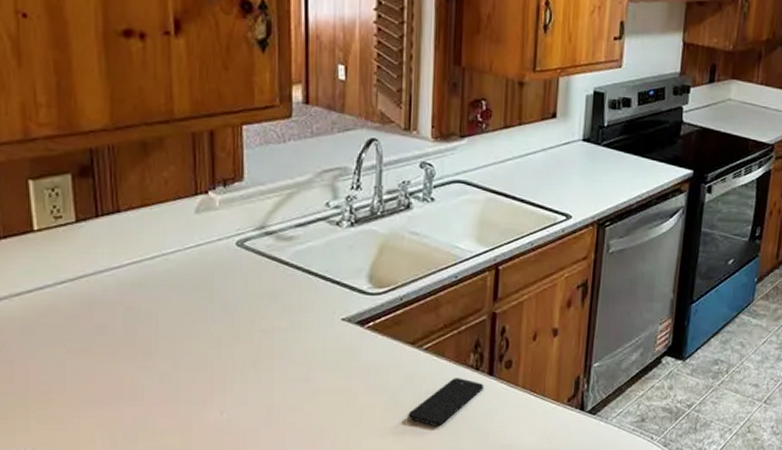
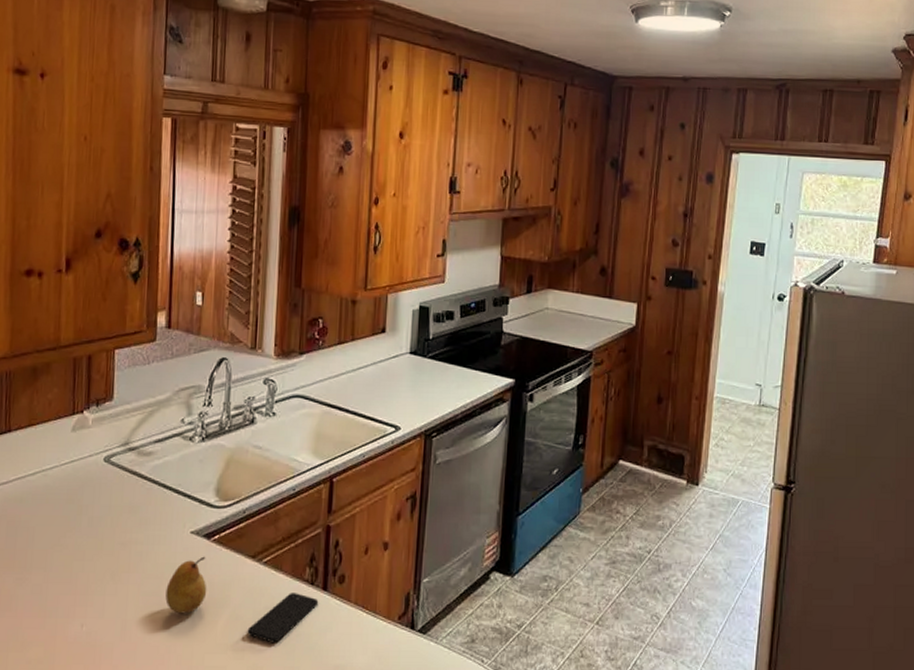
fruit: none [316,343,362,400] -> present [165,556,207,614]

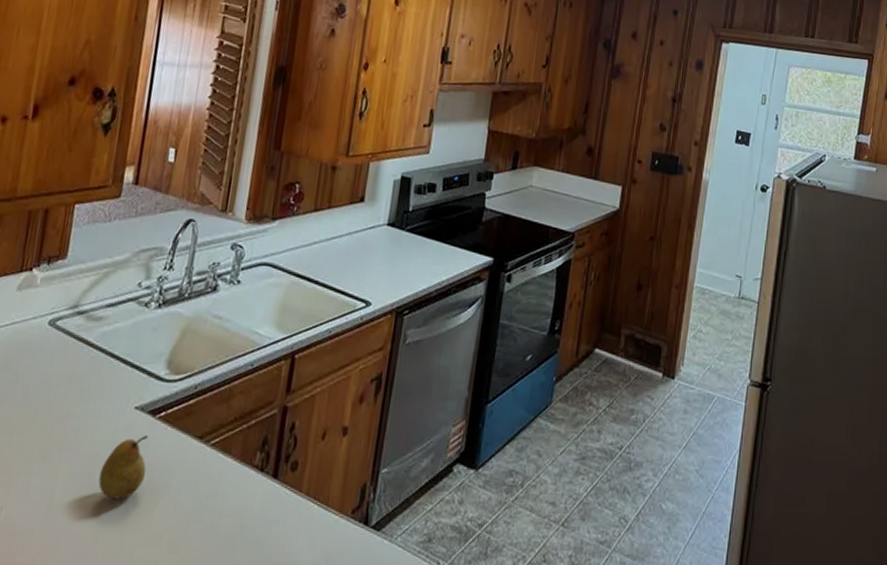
smartphone: present [247,593,319,643] -> none [185,479,267,536]

